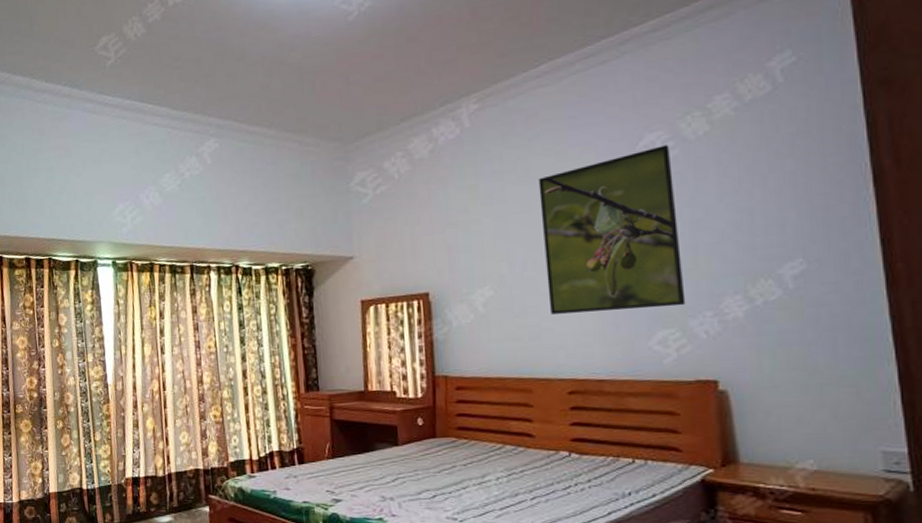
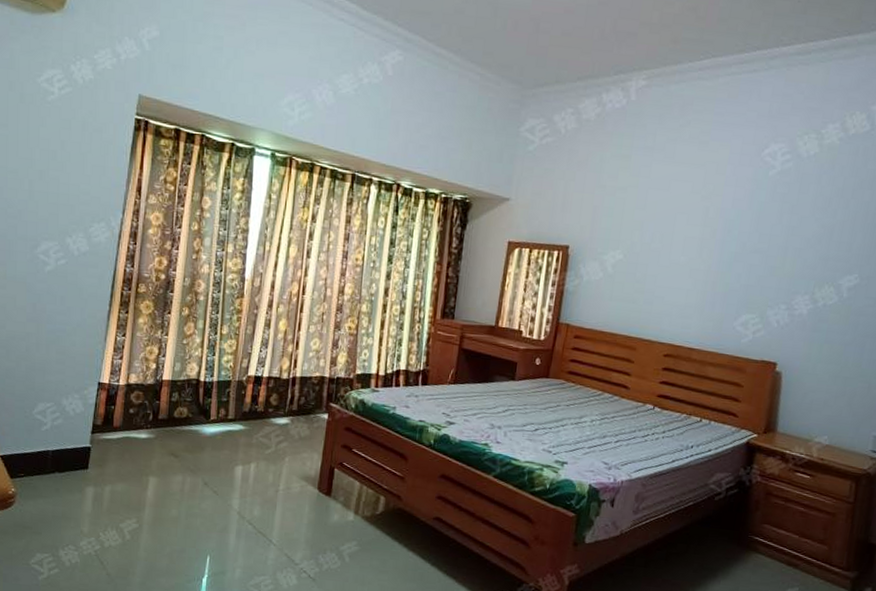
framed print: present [538,145,686,314] -> none [665,156,787,297]

